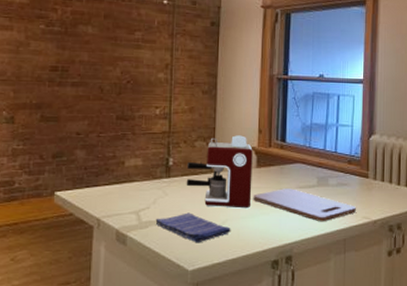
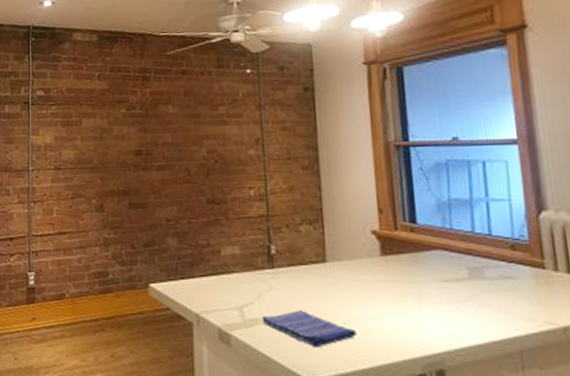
coffee maker: present [186,135,253,209] -> none [292,217,380,307]
cutting board: present [253,188,357,222] -> none [380,282,534,327]

